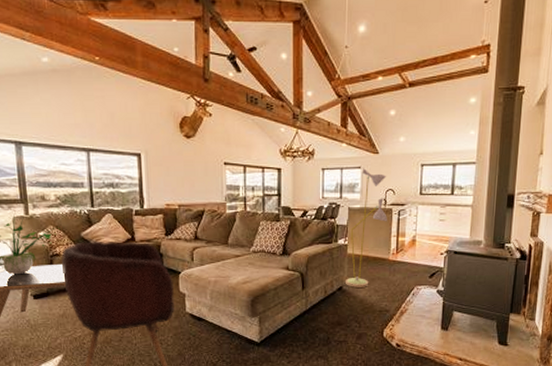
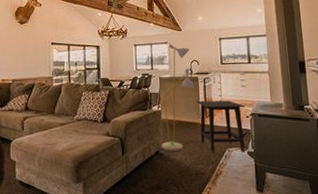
side table: none [388,234,441,291] -> present [196,100,246,153]

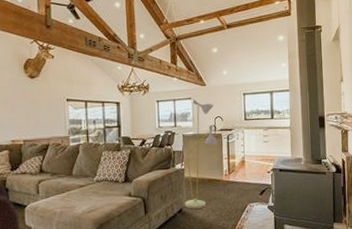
side table: present [196,100,246,153] -> none [220,156,267,209]

